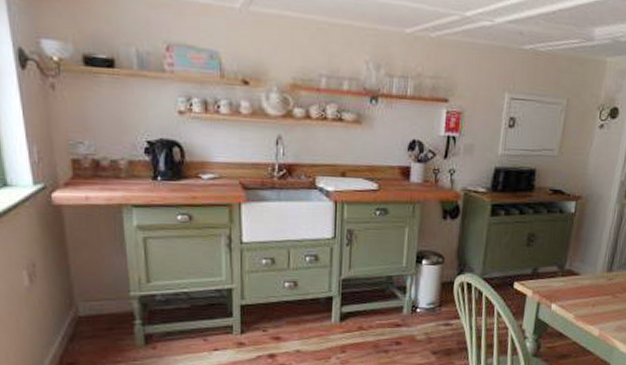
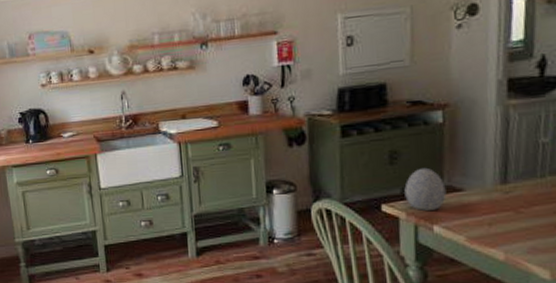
decorative egg: none [534,251,567,290] -> present [404,167,447,211]

